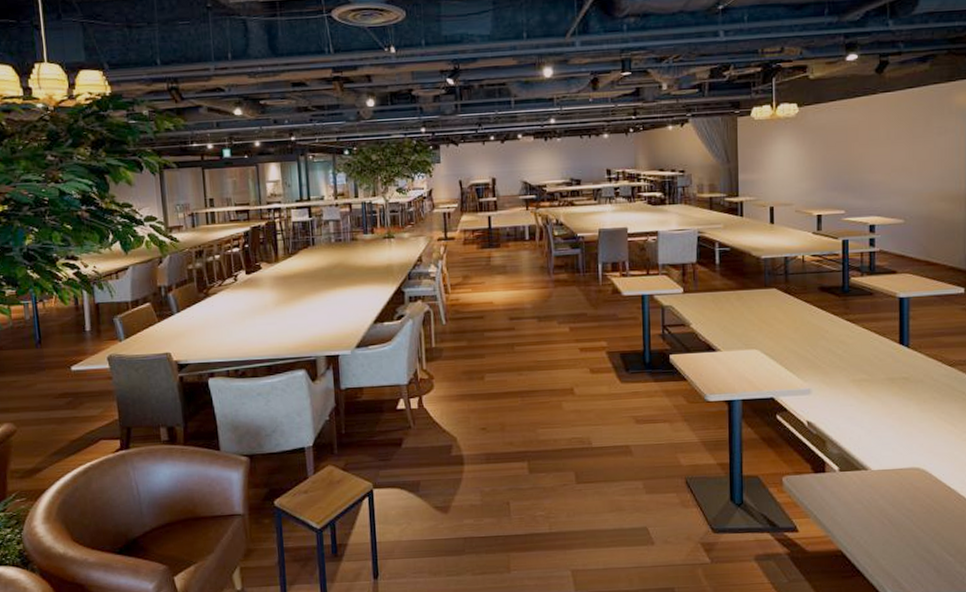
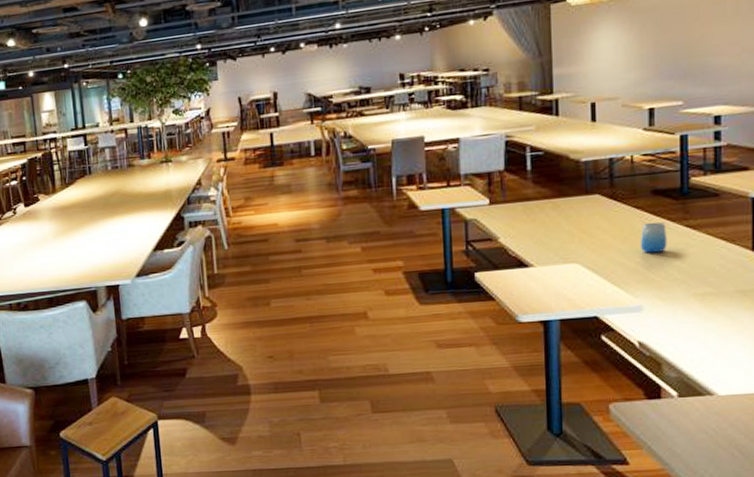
cup: none [809,315,831,343] -> present [639,222,667,253]

